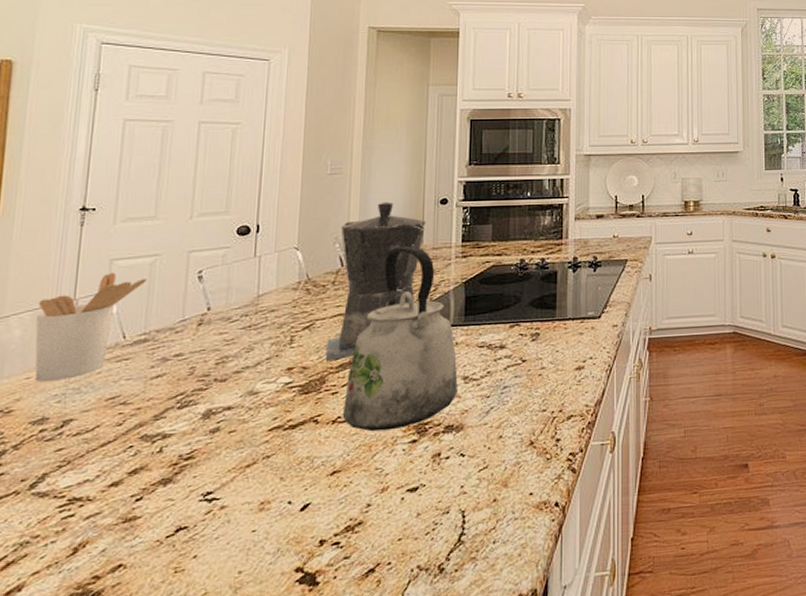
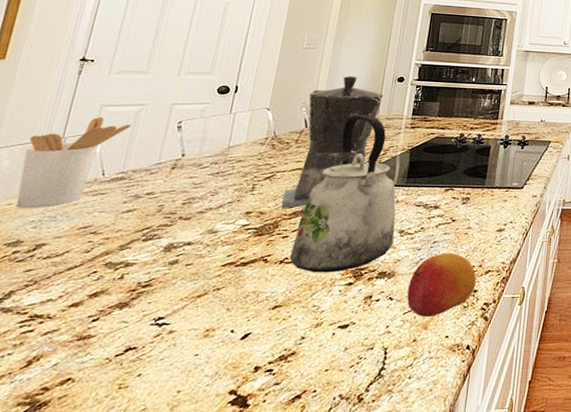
fruit: none [480,398,558,473] -> present [407,253,477,317]

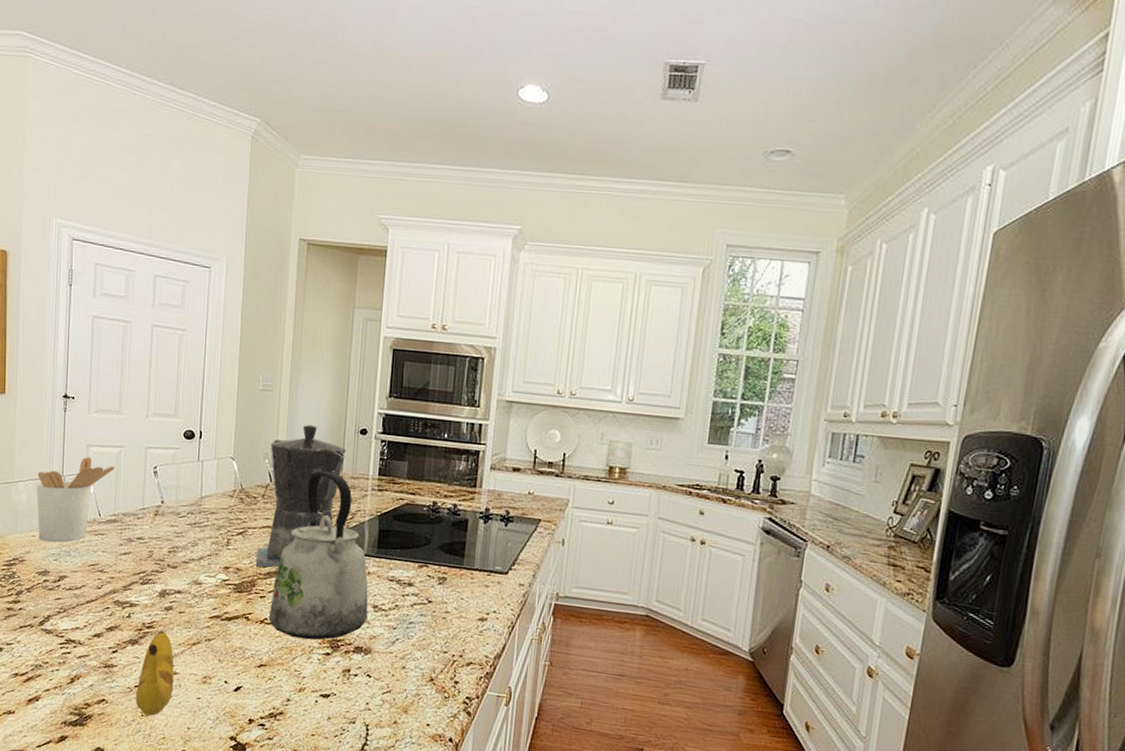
banana: none [113,288,172,388] -> present [135,631,174,716]
fruit: present [407,253,477,317] -> none [385,636,457,702]

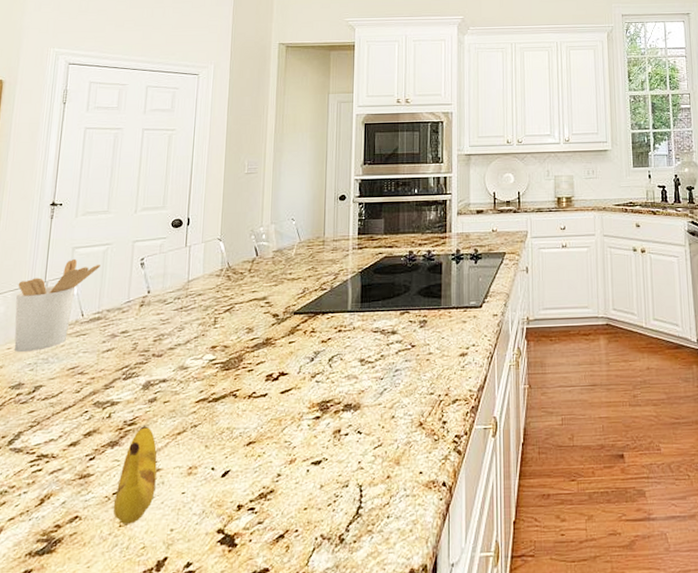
coffee maker: present [255,424,347,568] -> none [242,198,328,342]
kettle: present [268,470,369,640] -> none [257,238,355,407]

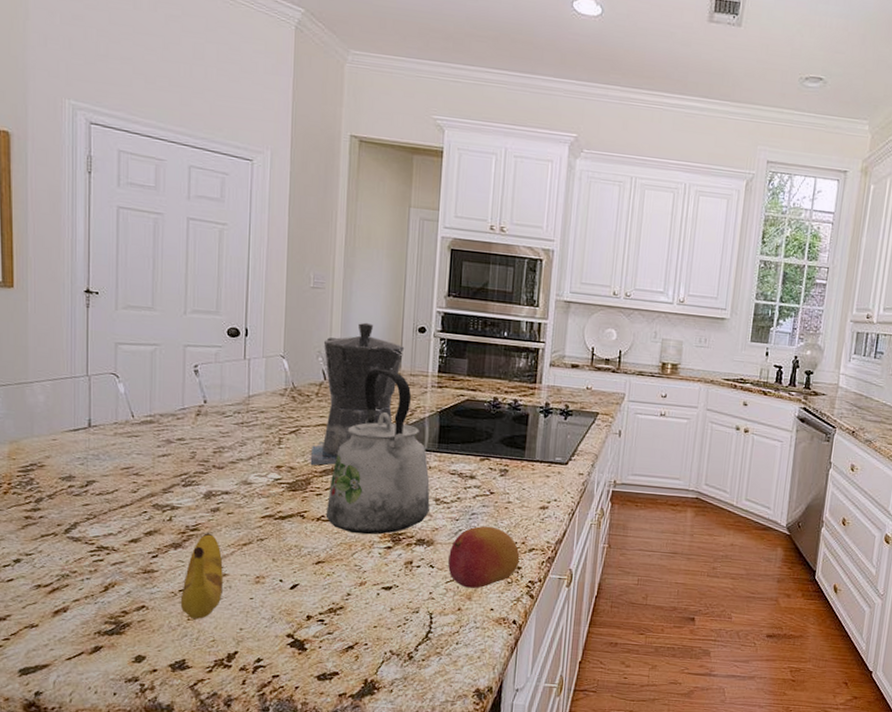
utensil holder: present [14,258,100,352] -> none [56,355,149,446]
coffee maker: none [242,198,328,342] -> present [310,322,405,466]
kettle: none [257,238,355,407] -> present [325,368,430,535]
fruit: none [375,381,444,451] -> present [448,526,520,588]

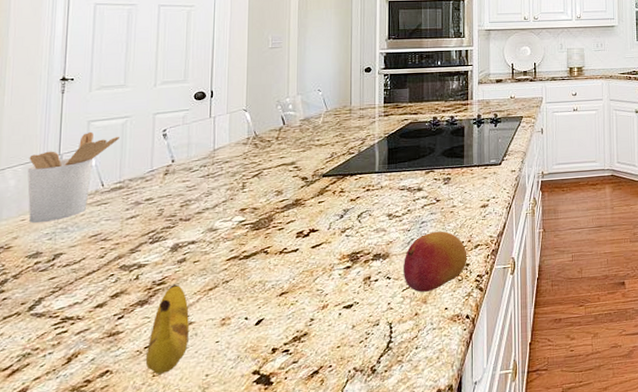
utensil holder: none [56,355,149,446] -> present [27,131,119,223]
coffee maker: present [310,322,405,466] -> none [272,70,354,204]
kettle: present [325,368,430,535] -> none [288,107,383,260]

